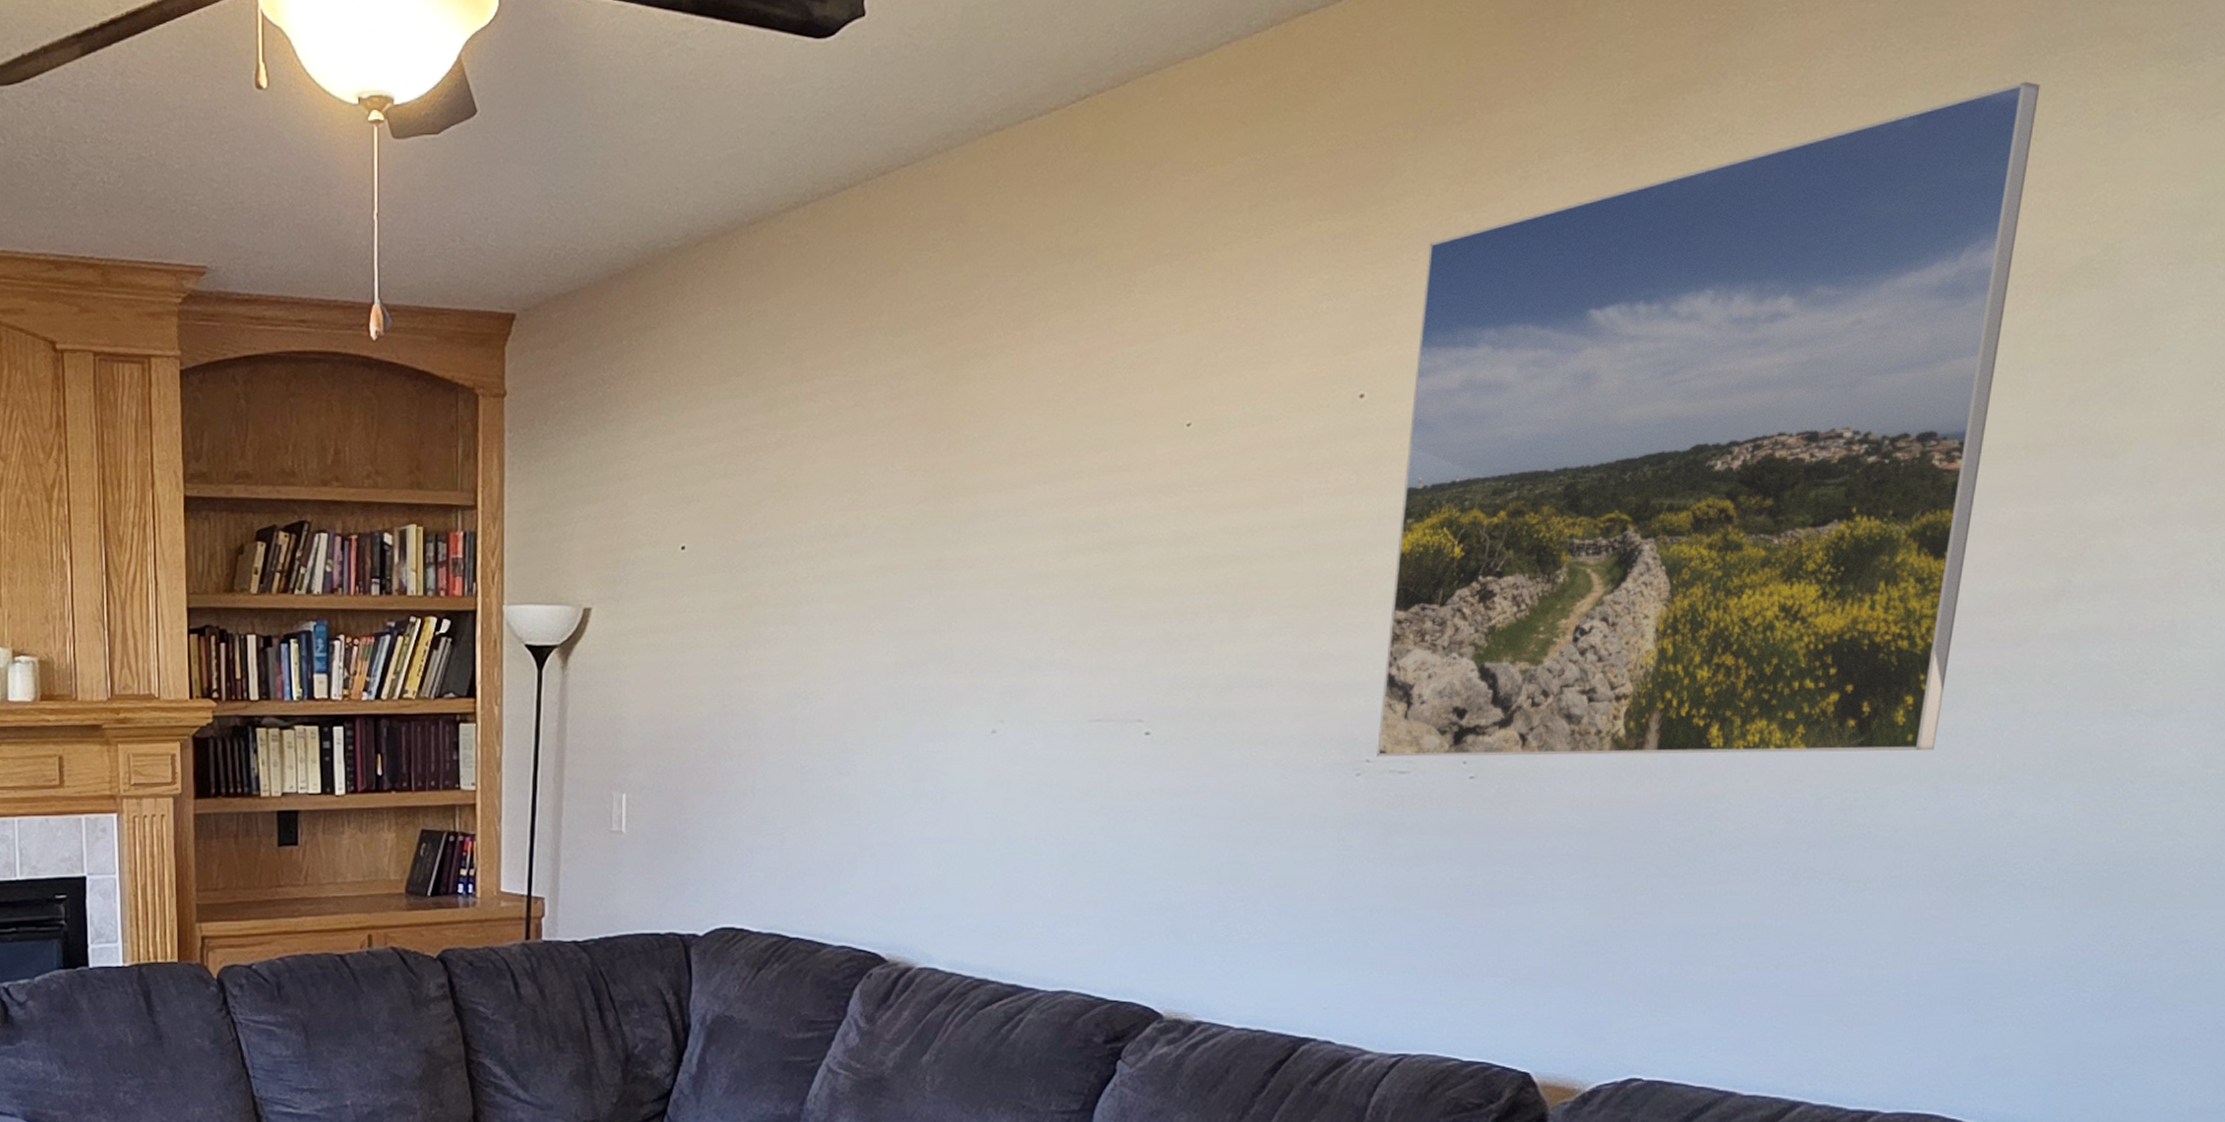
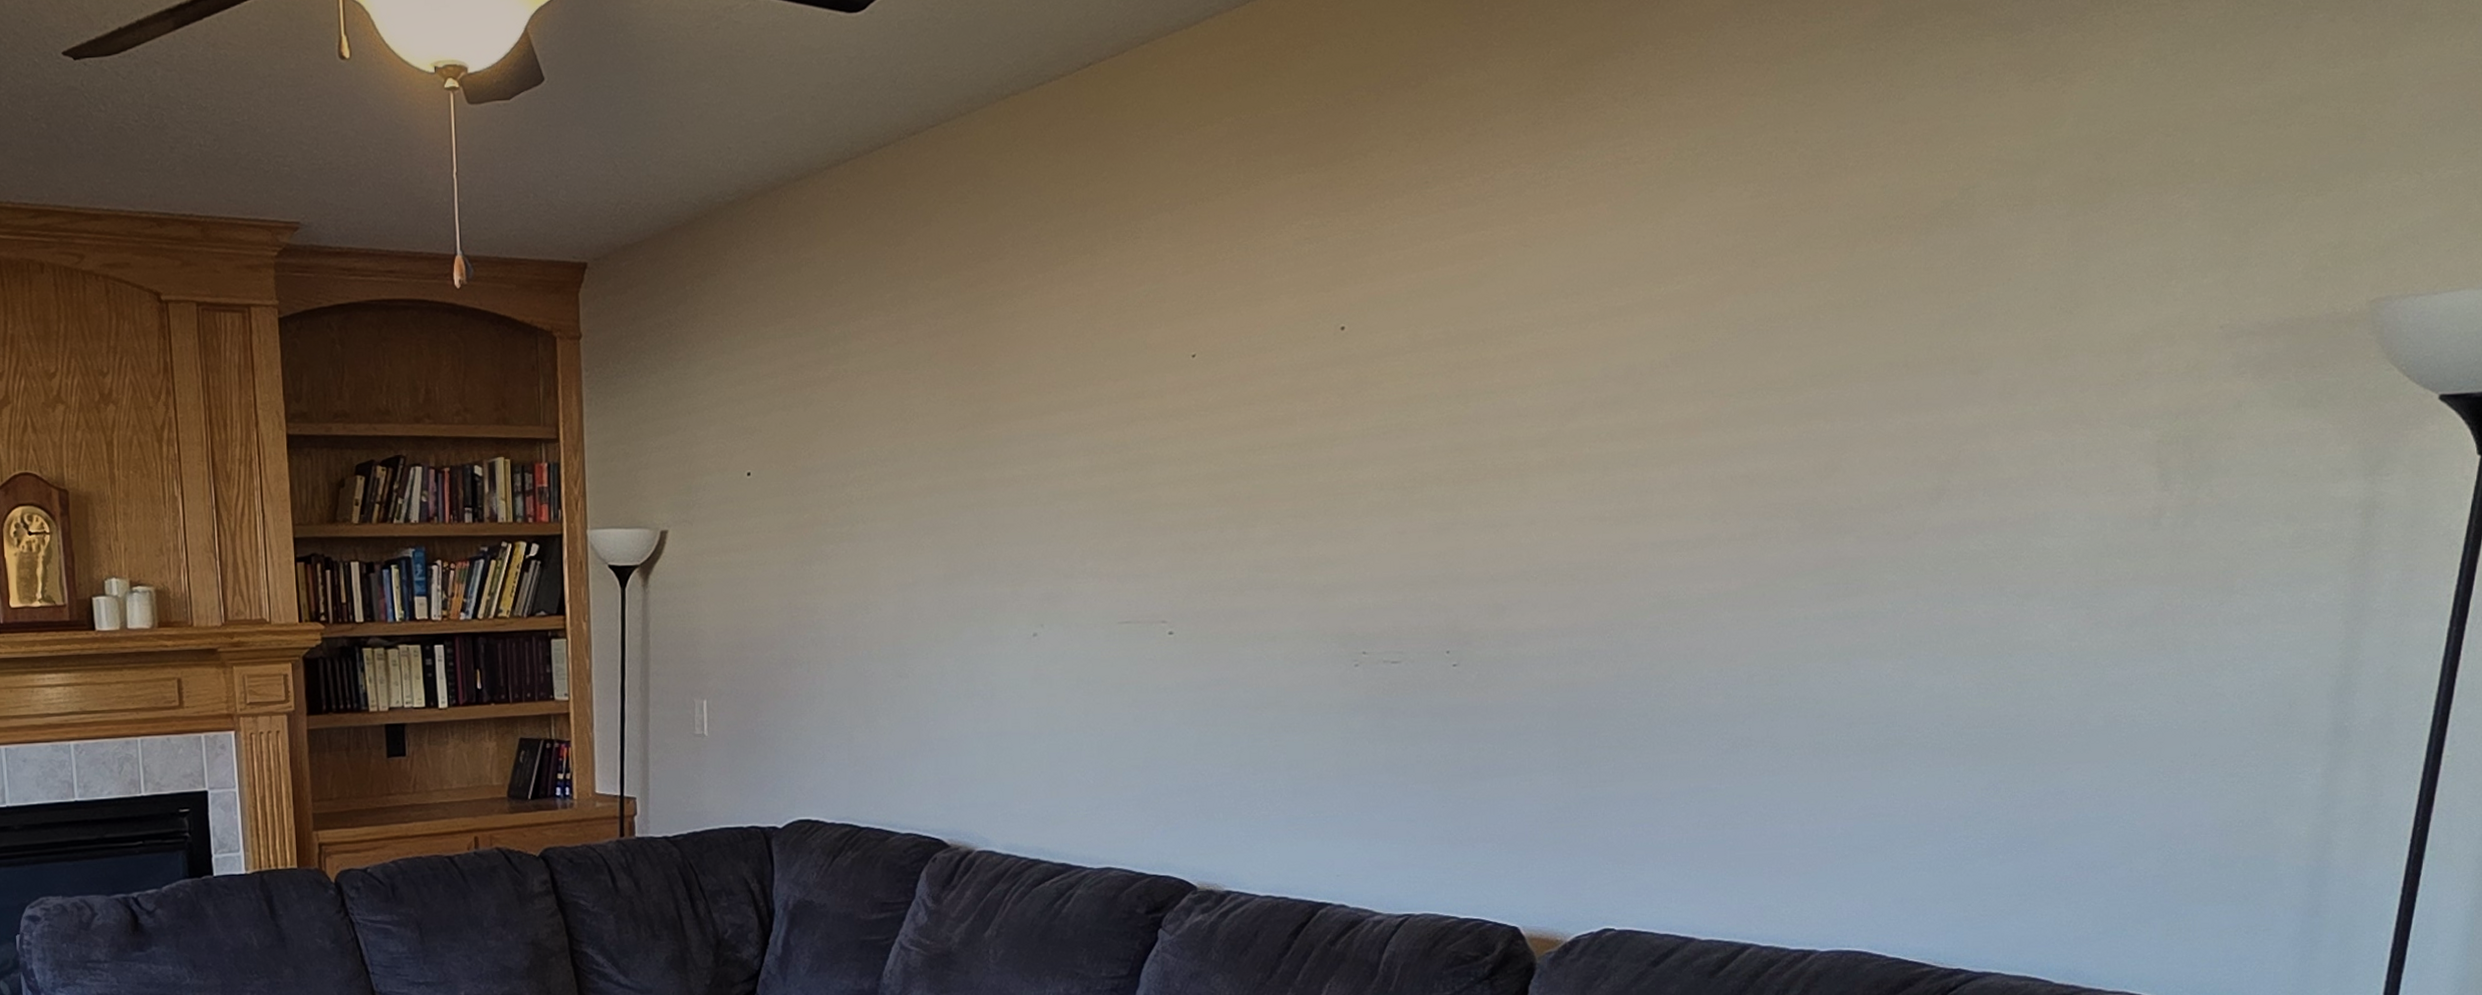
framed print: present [1377,81,2040,757] -> none [1371,49,1900,649]

